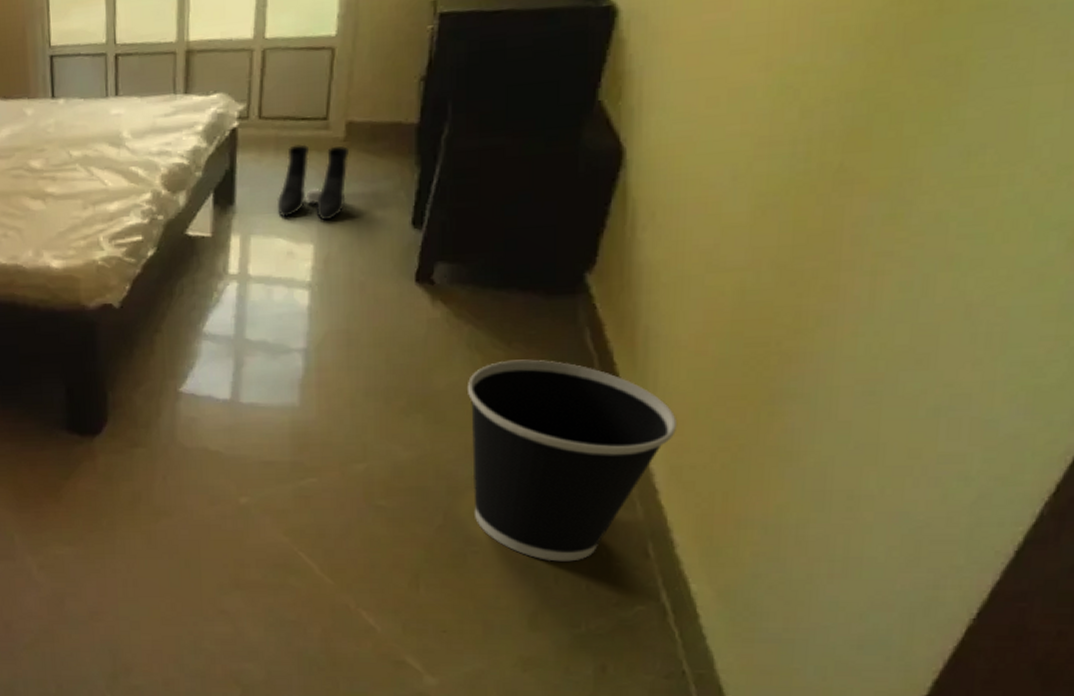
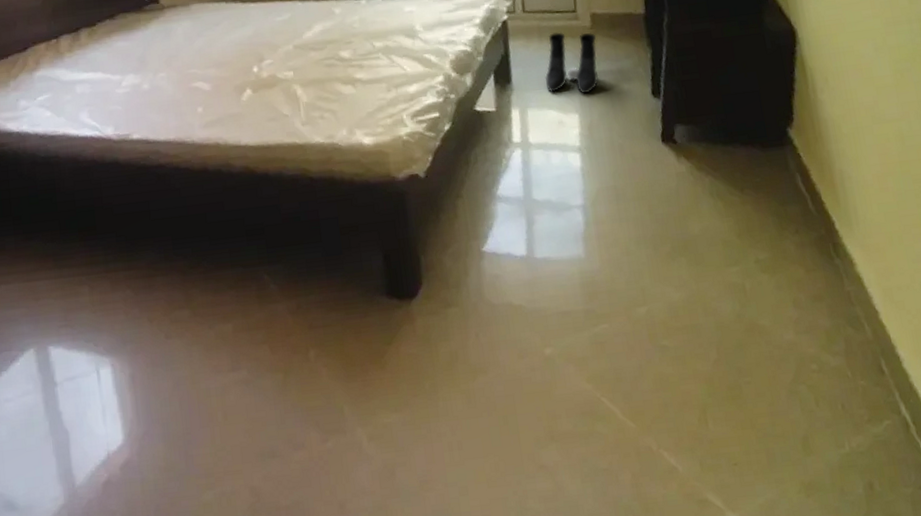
wastebasket: present [468,359,678,562] -> none [716,203,881,385]

